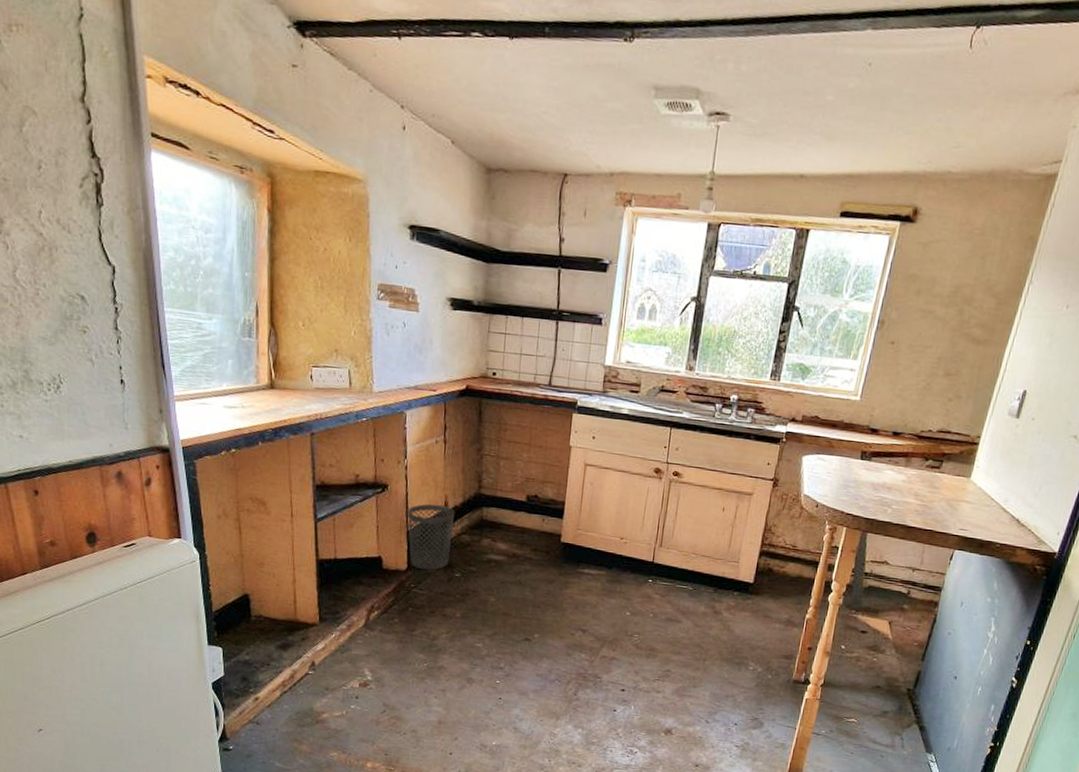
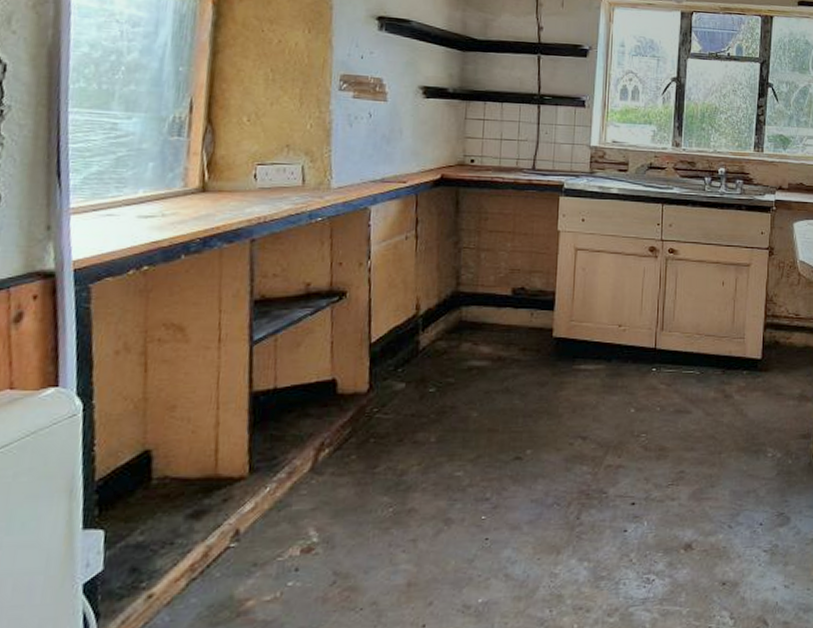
wastebasket: present [407,504,455,571] -> none [369,309,429,389]

